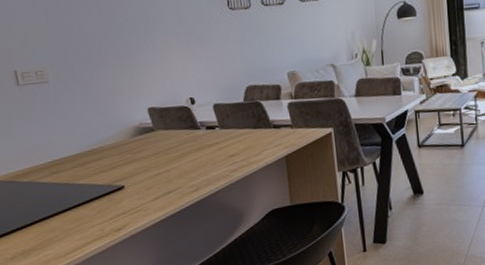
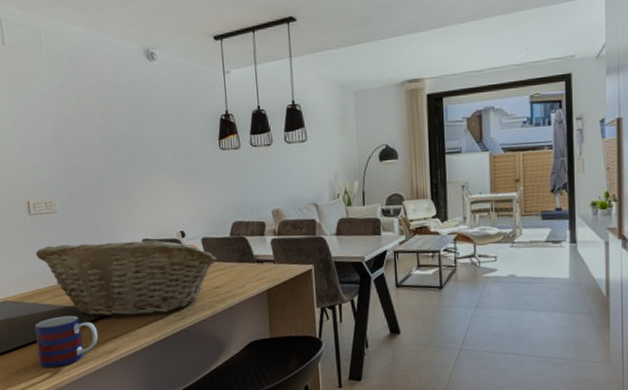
fruit basket: none [27,108,231,193] -> present [35,240,217,318]
mug: none [31,192,104,251] -> present [35,315,99,368]

